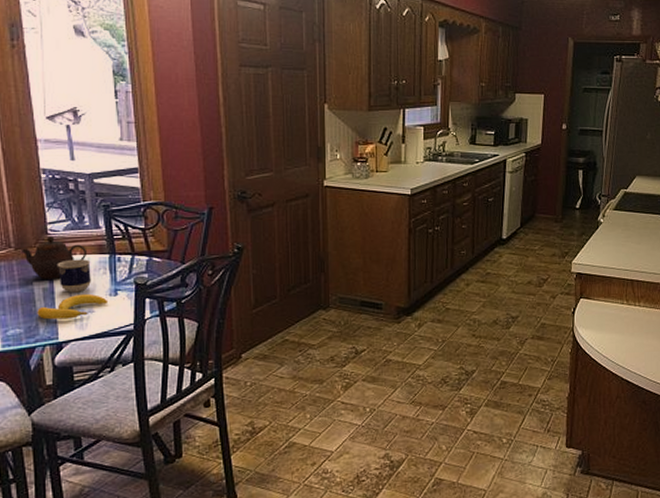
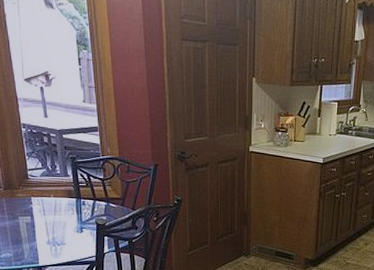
teapot: present [22,236,88,280] -> none [9,180,59,216]
banana: present [37,293,109,320] -> none [22,229,76,249]
cup: present [57,259,91,293] -> none [36,200,62,228]

